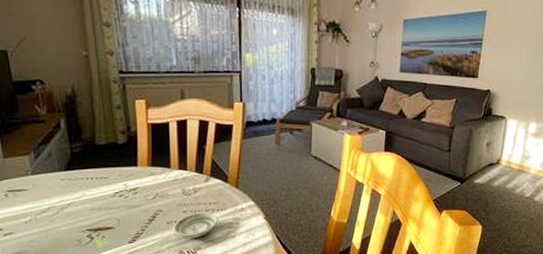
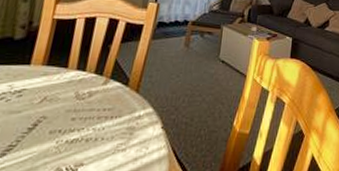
saucer: present [172,213,218,239] -> none [53,120,111,153]

